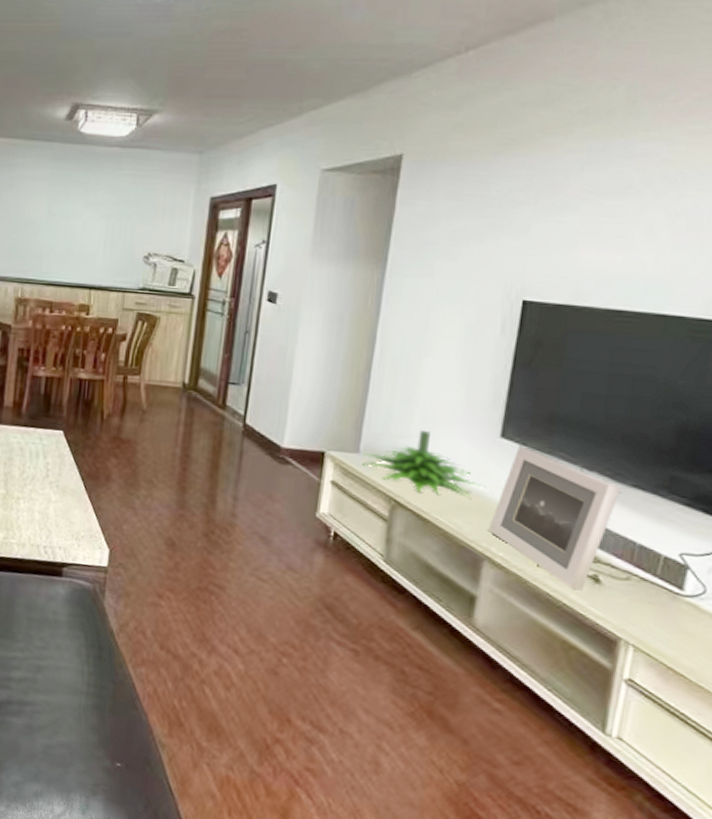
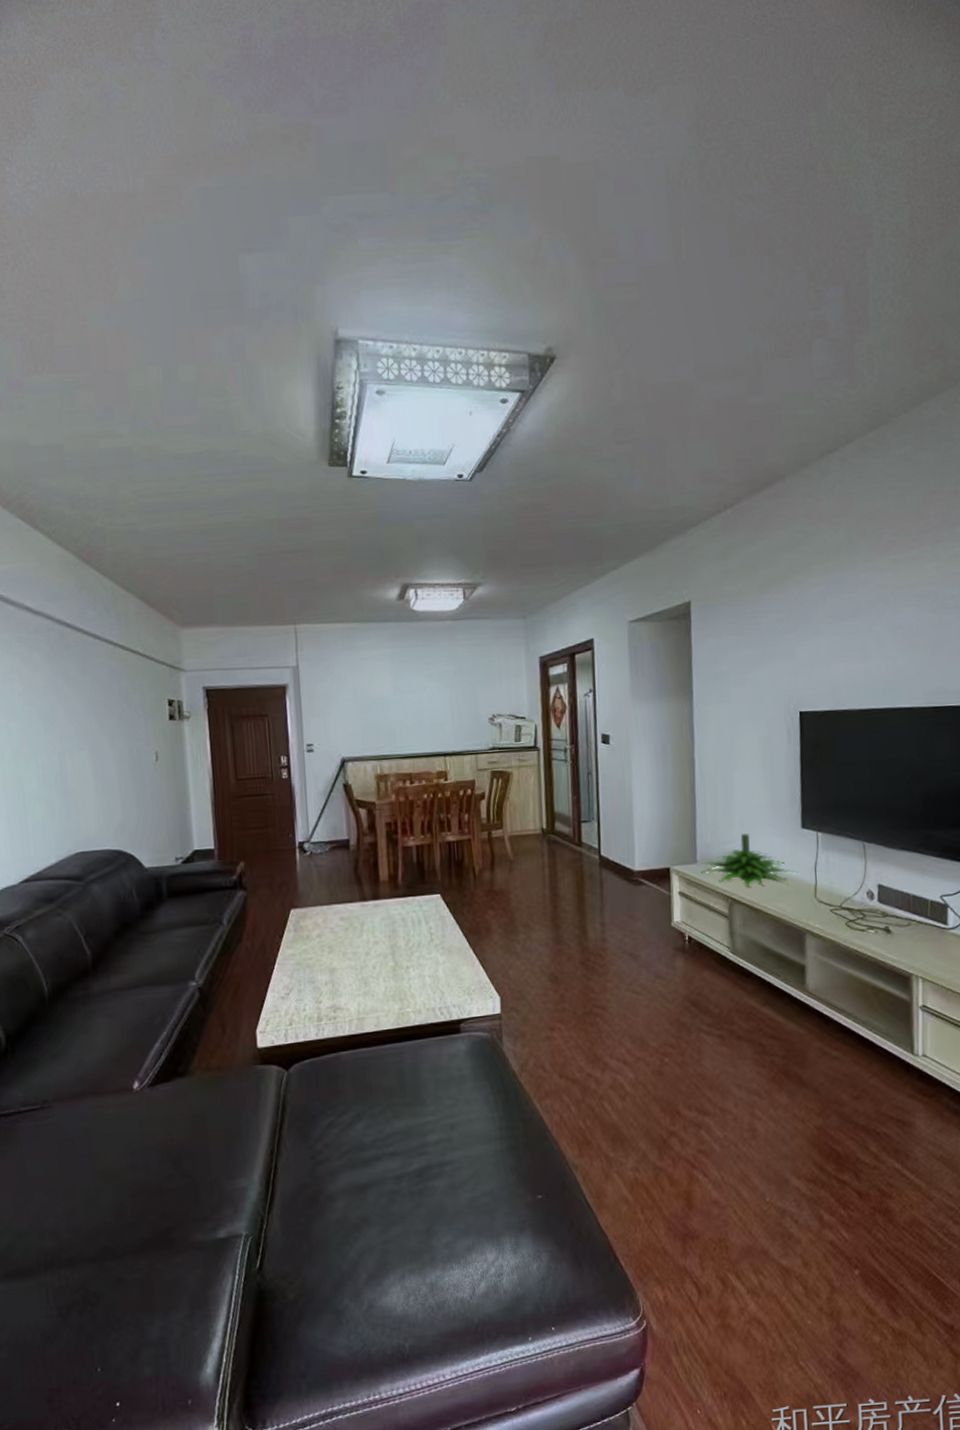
picture frame: present [488,446,621,591] -> none [805,832,893,943]

